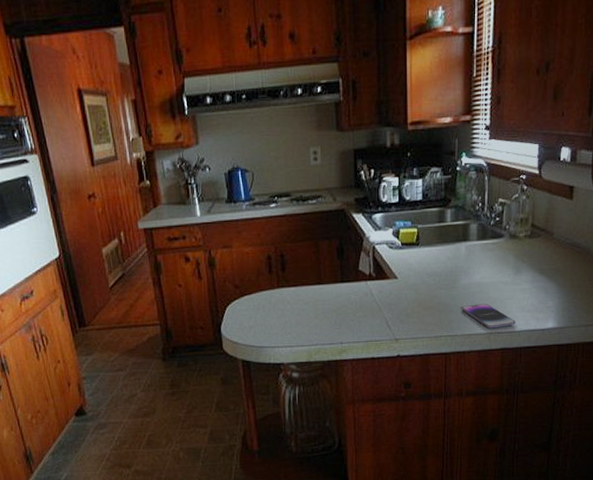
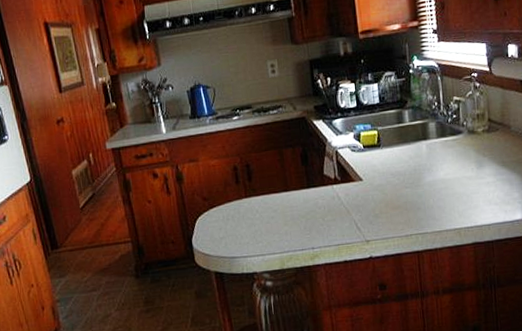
smartphone: present [462,304,515,329] -> none [429,199,484,224]

